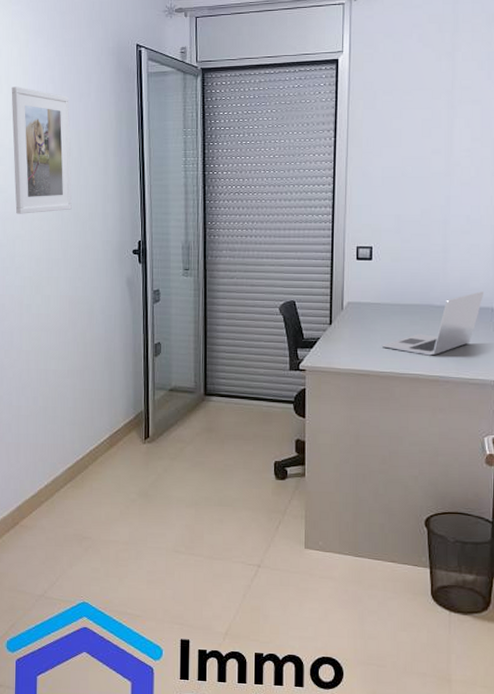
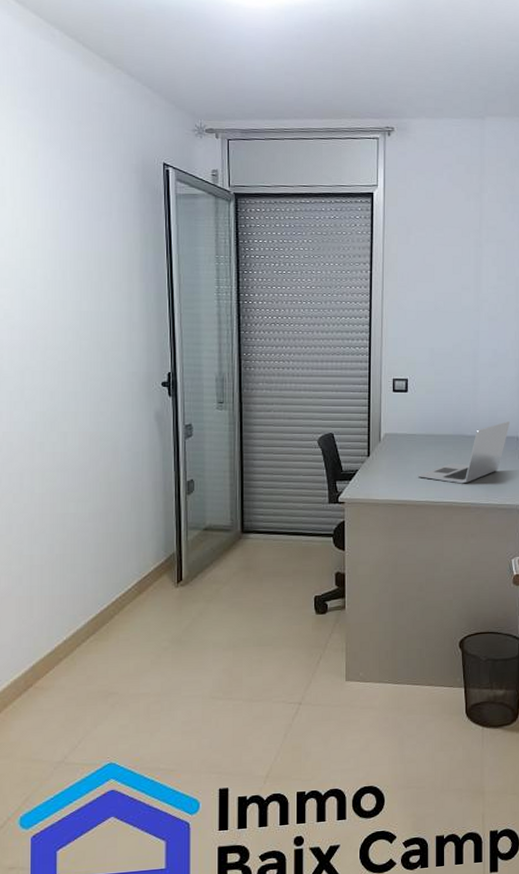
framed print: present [11,86,72,214] -> none [17,200,92,343]

